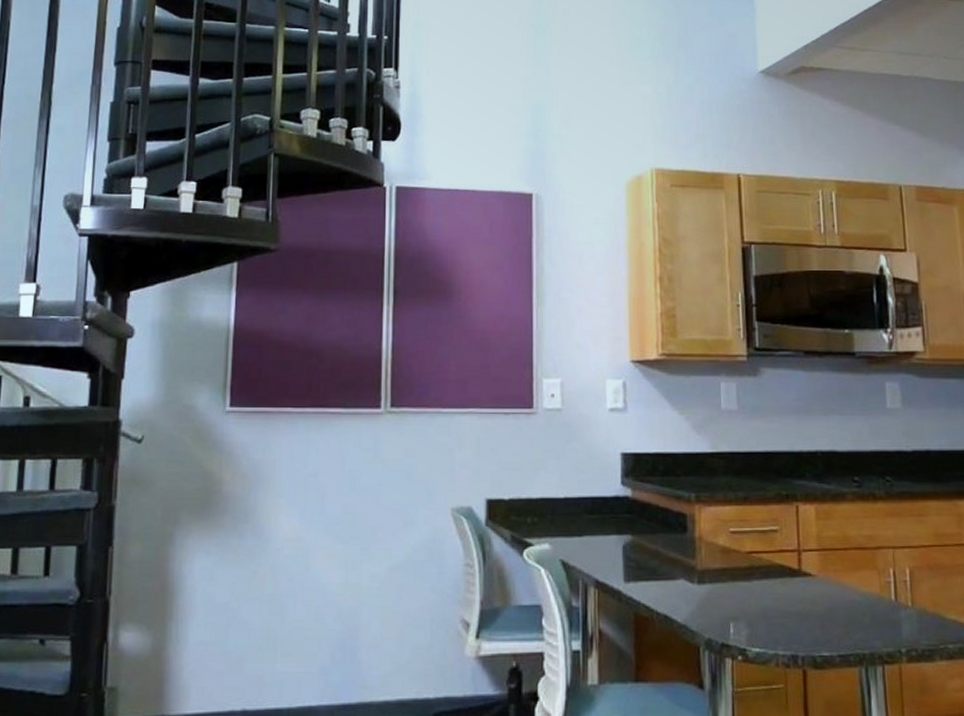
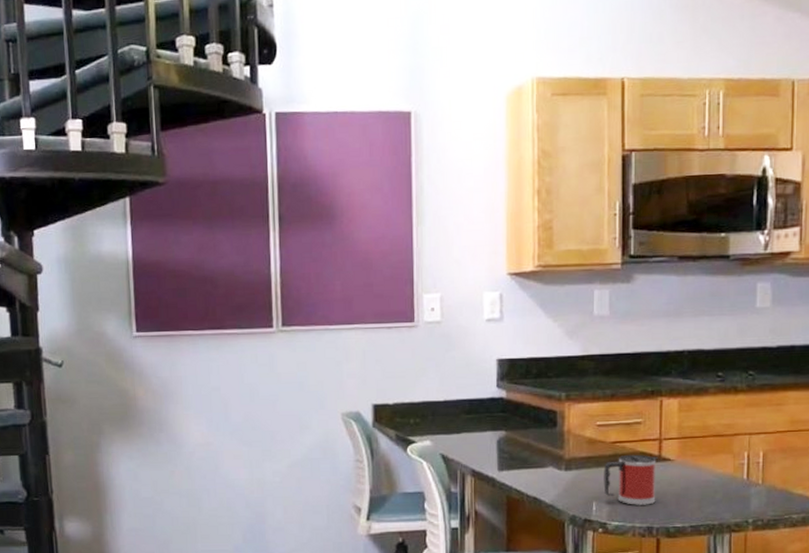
mug: none [740,567,798,628] -> present [603,454,658,505]

